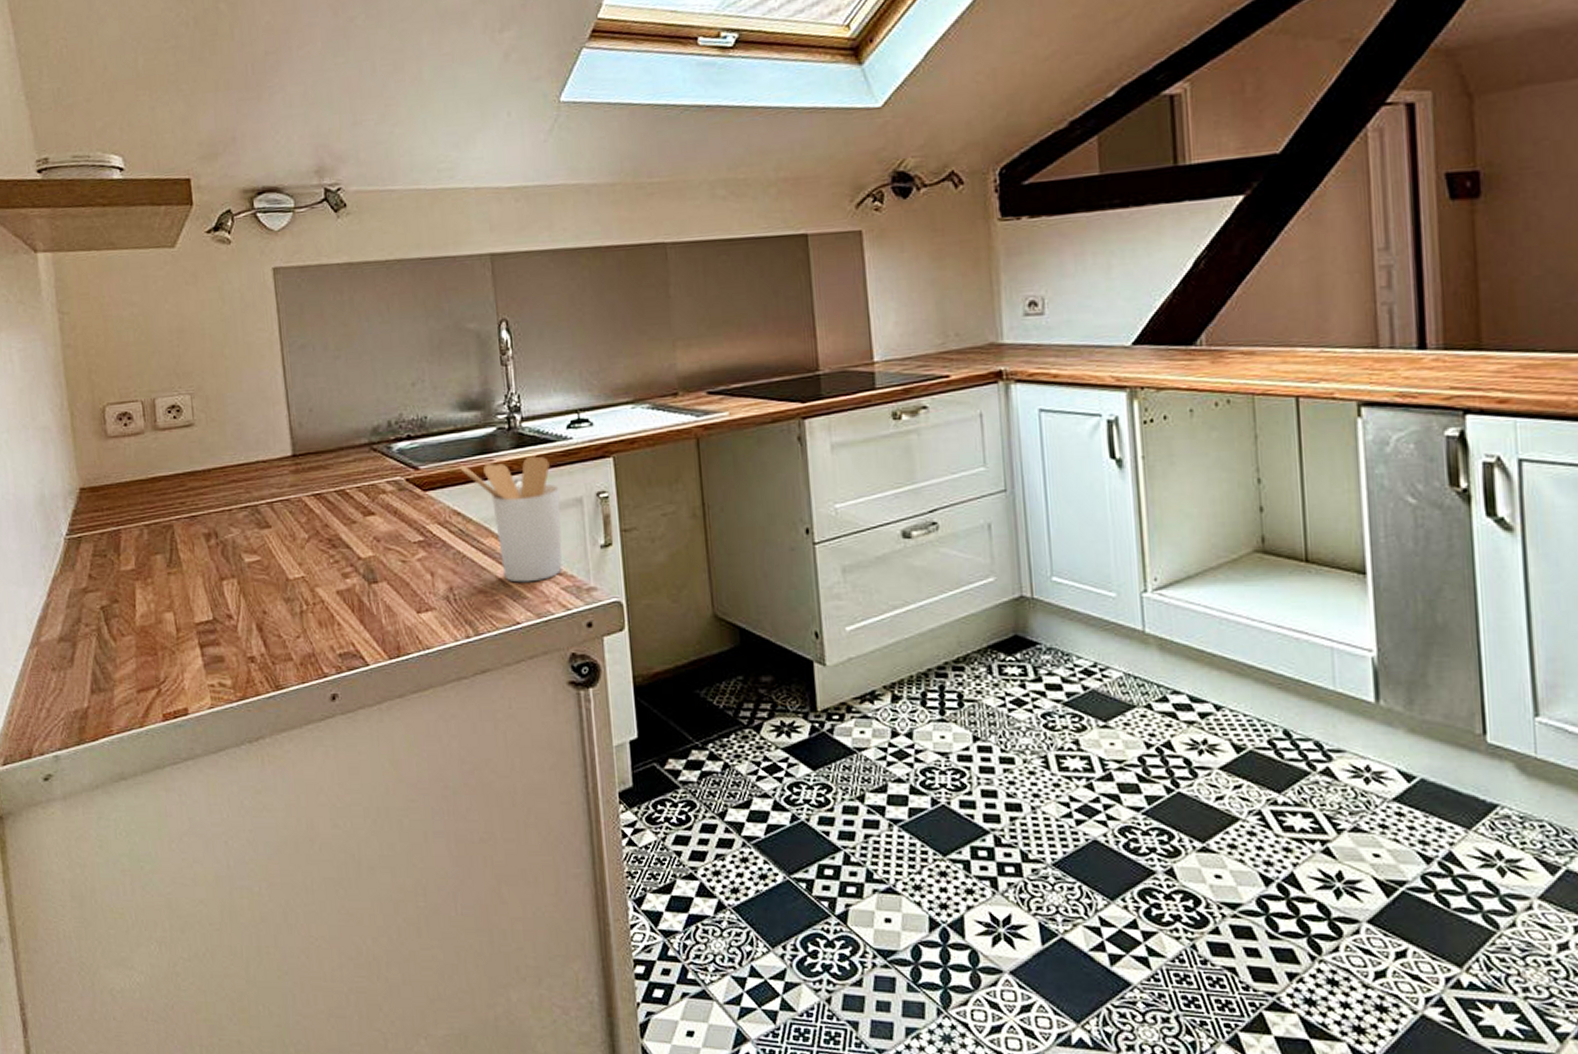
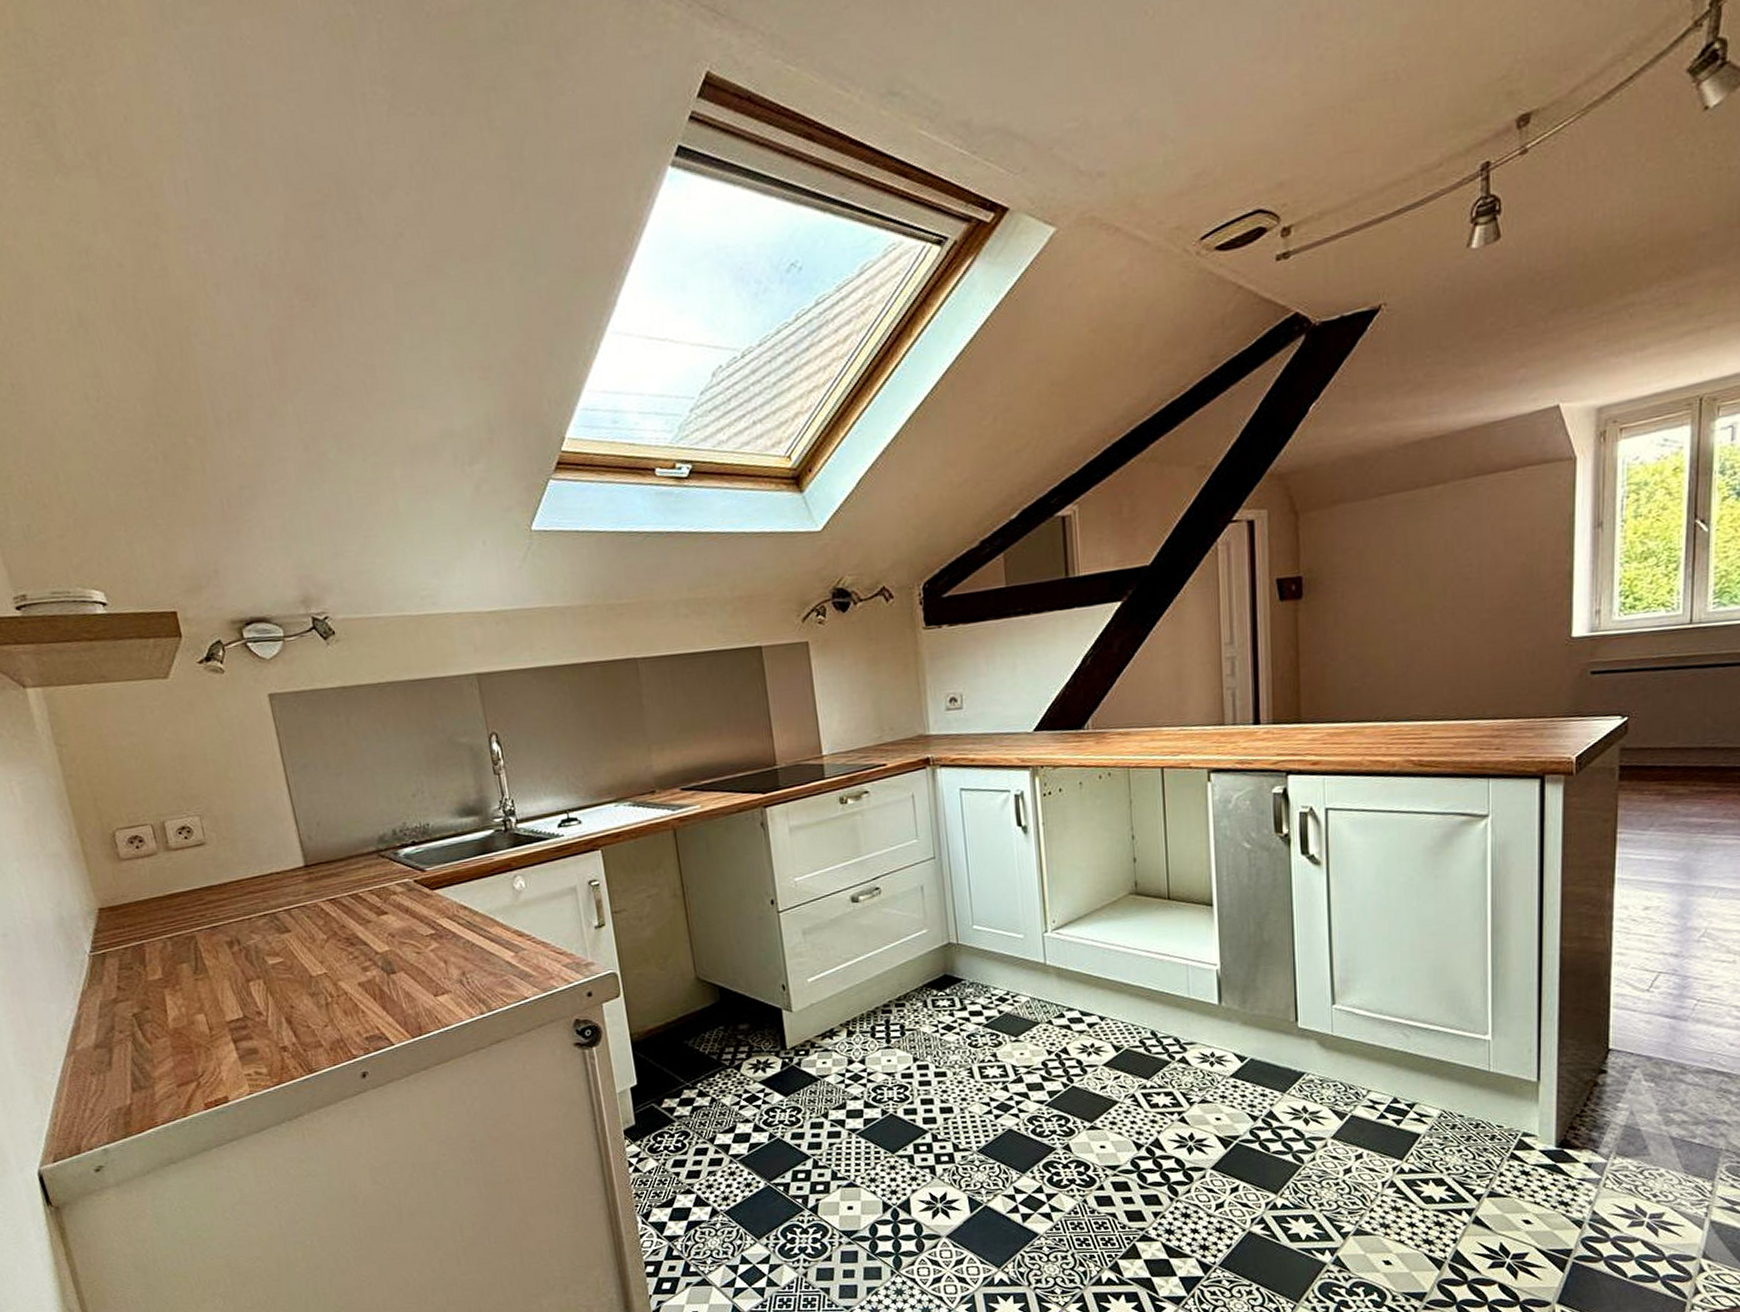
utensil holder: present [459,456,562,583] -> none [463,853,563,964]

